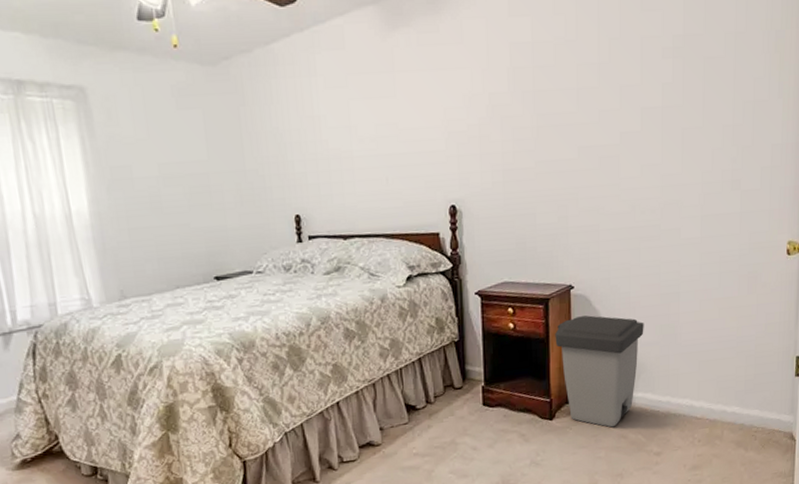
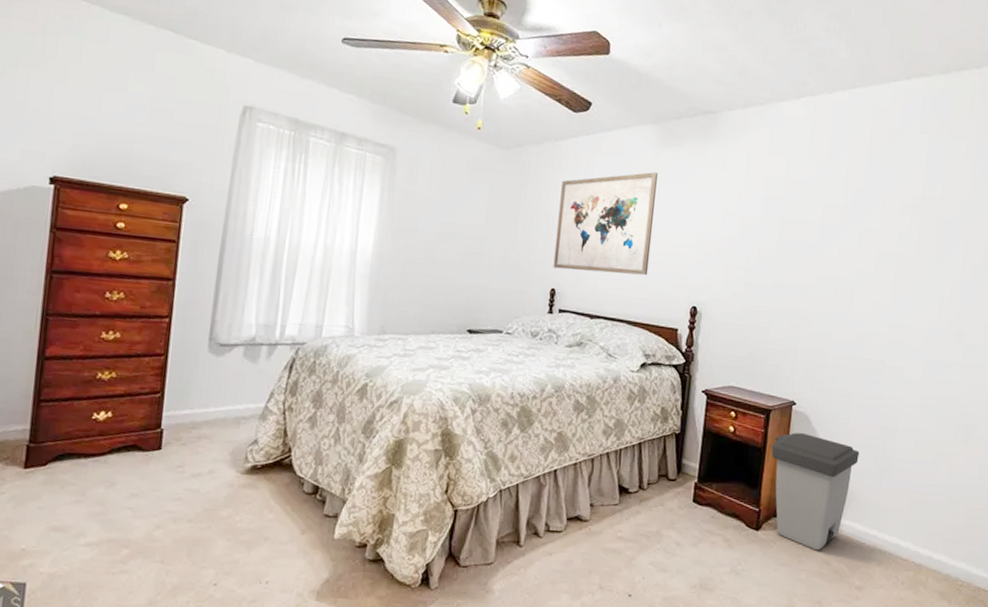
wall art: none [283,61,397,192] -> present [553,172,658,276]

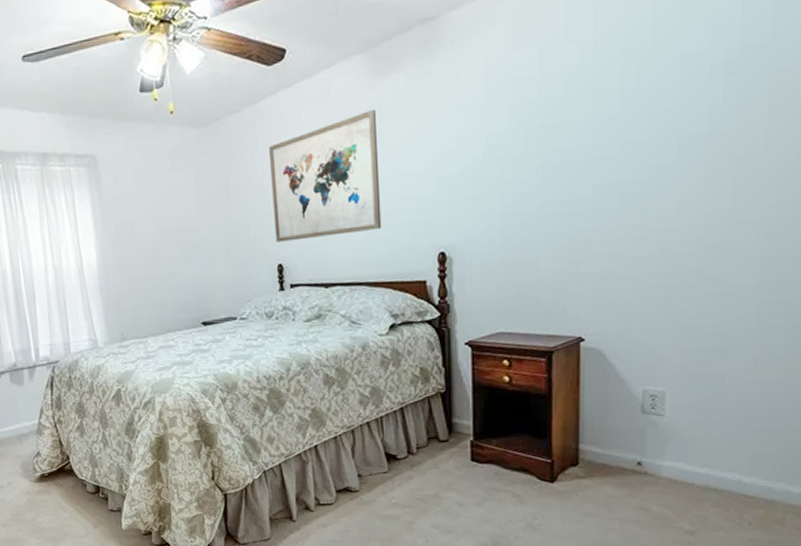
trash can: present [771,433,860,551] -> none [559,371,676,497]

